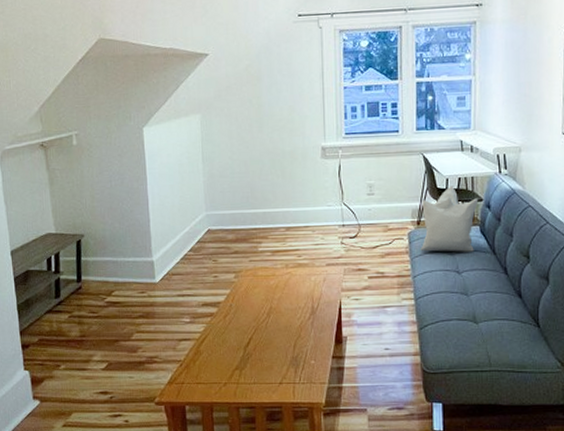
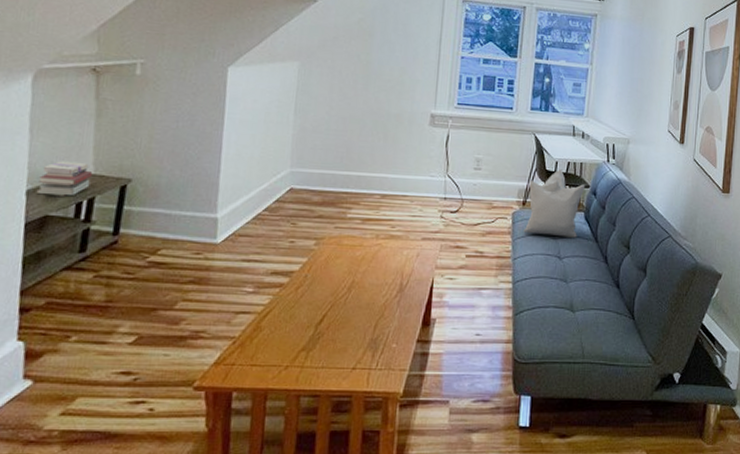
books: none [17,224,55,254] -> present [36,161,93,196]

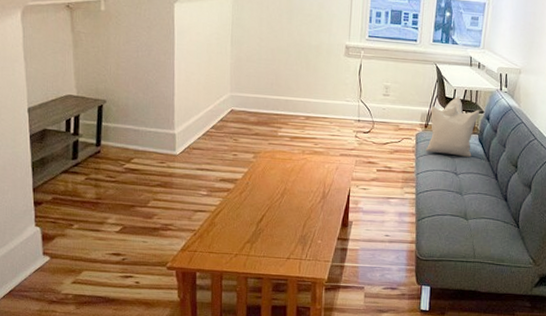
books: present [36,161,93,196] -> none [35,84,76,114]

